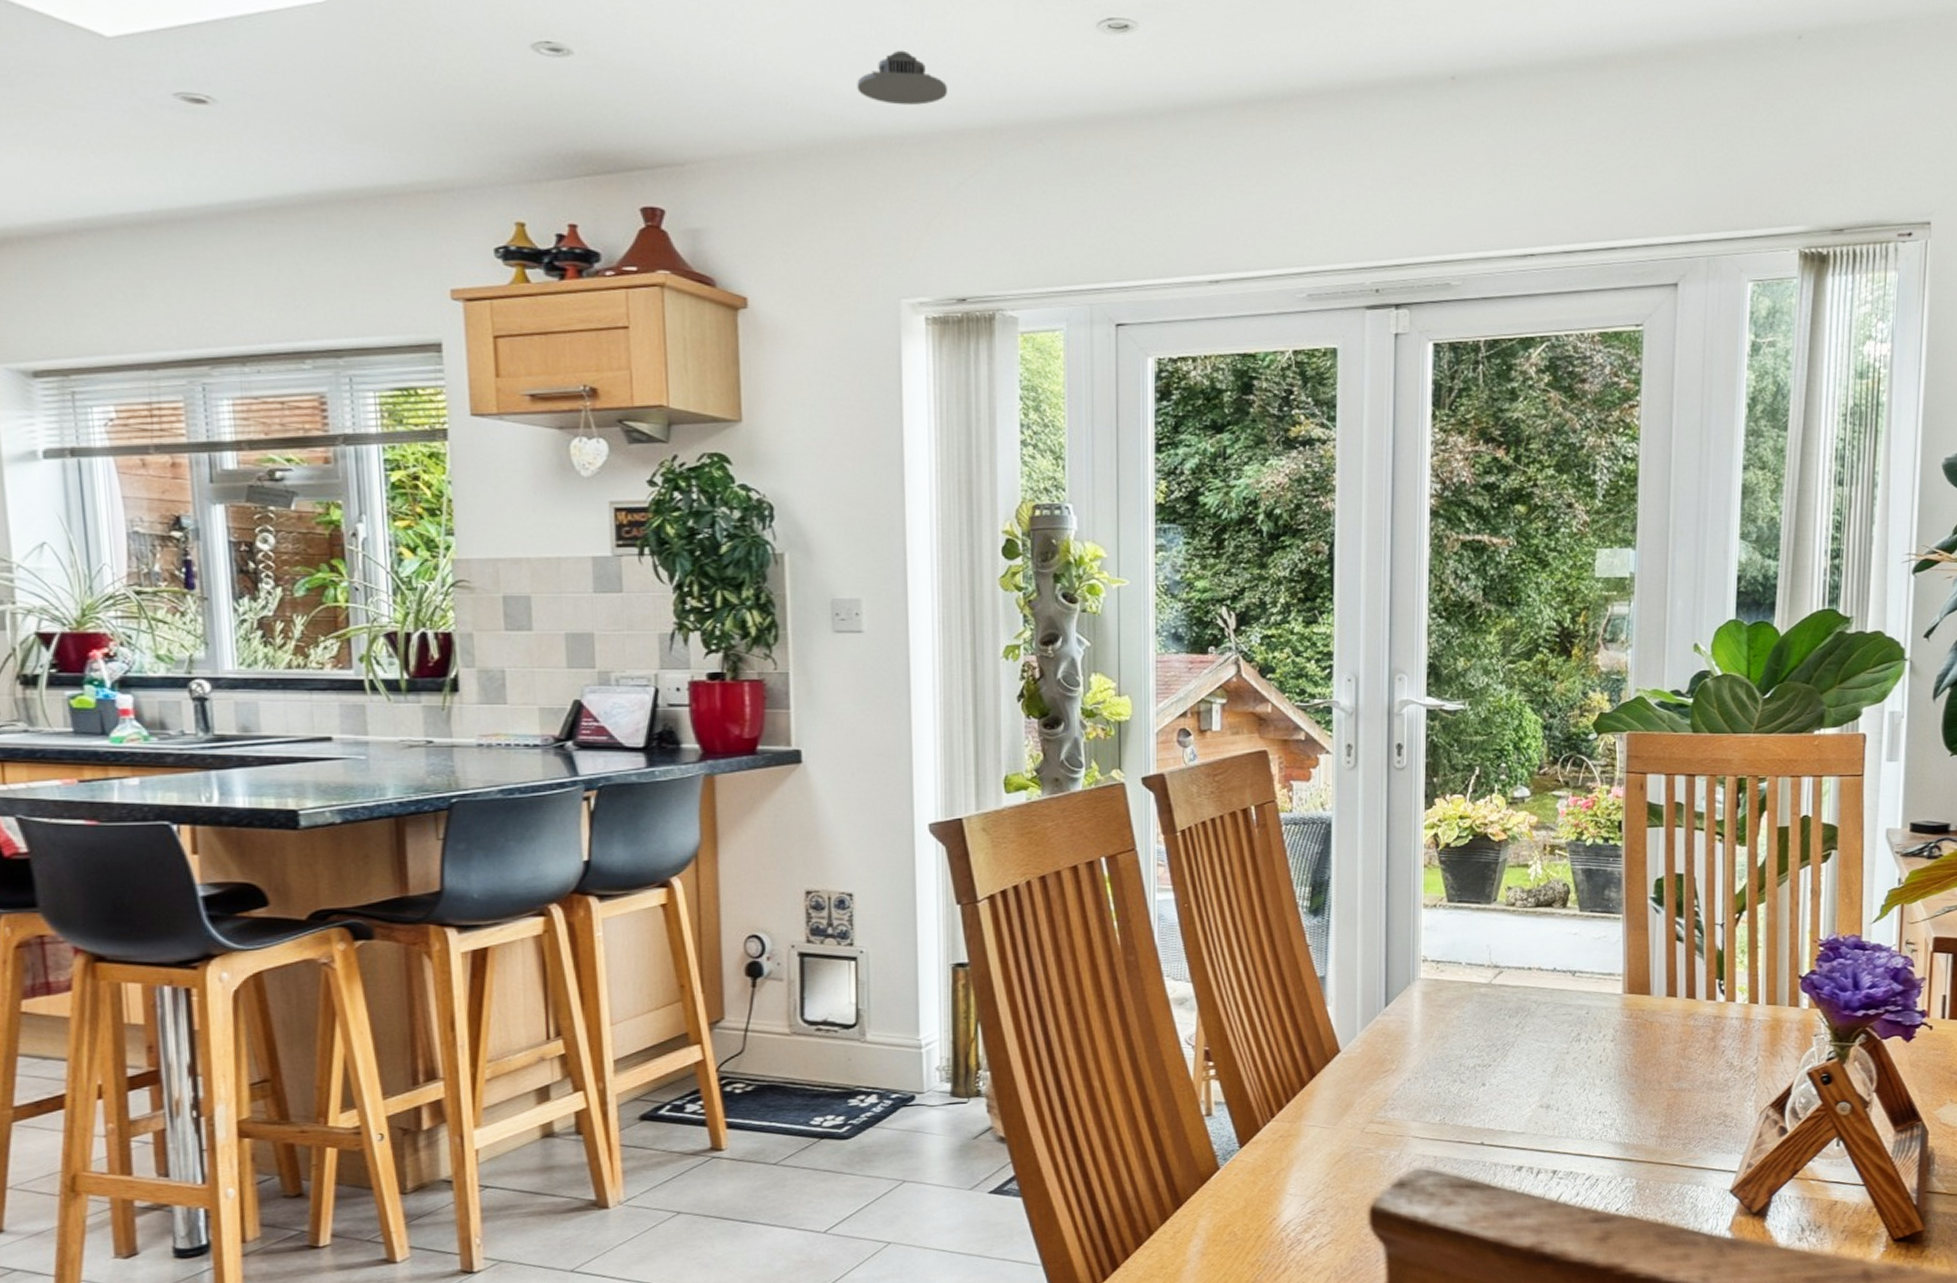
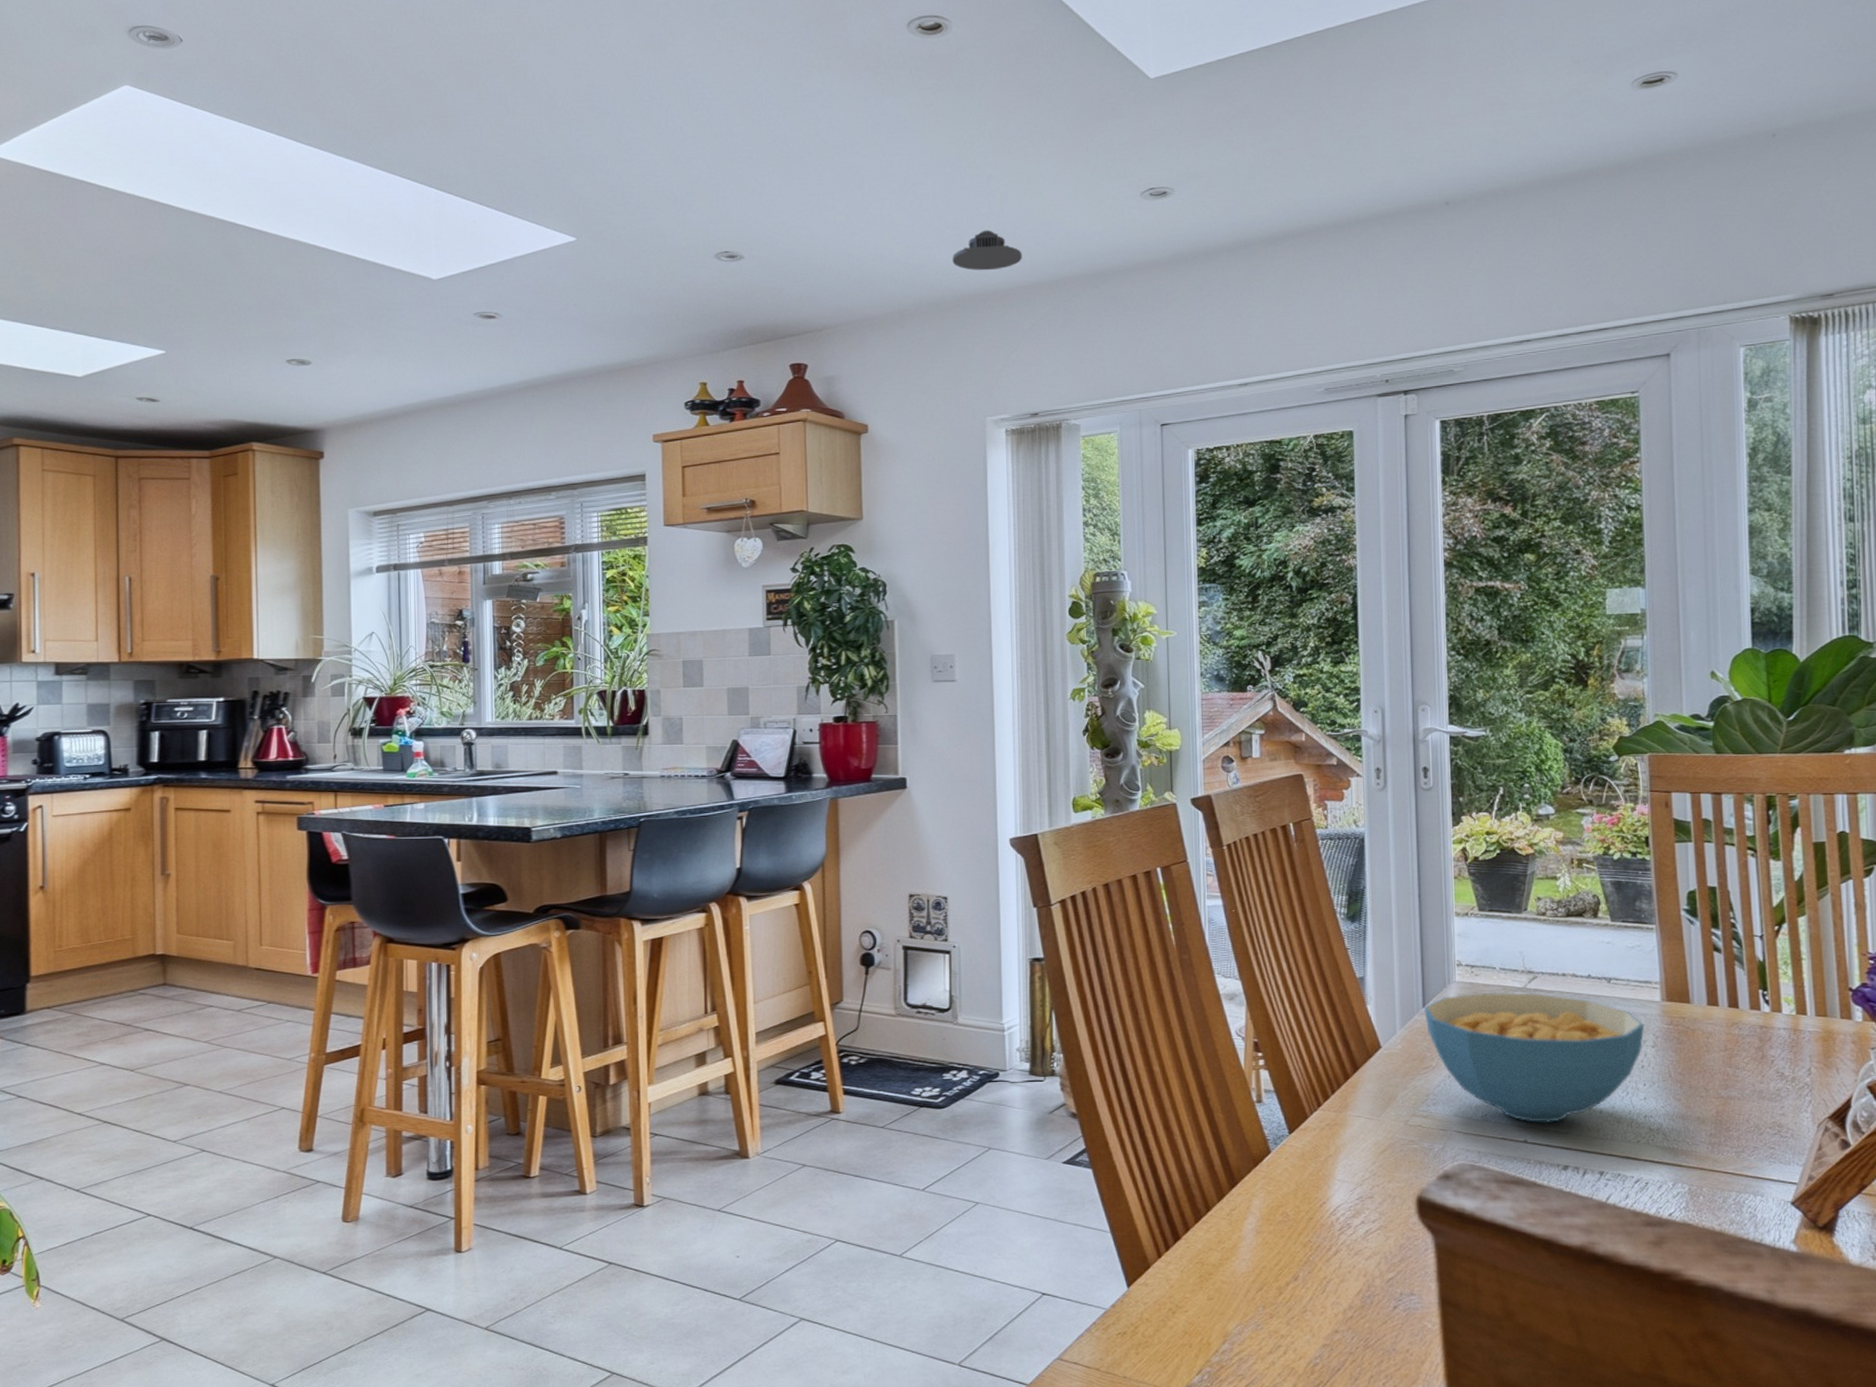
cereal bowl: none [1385,988,1606,1124] -> present [1423,992,1645,1124]

